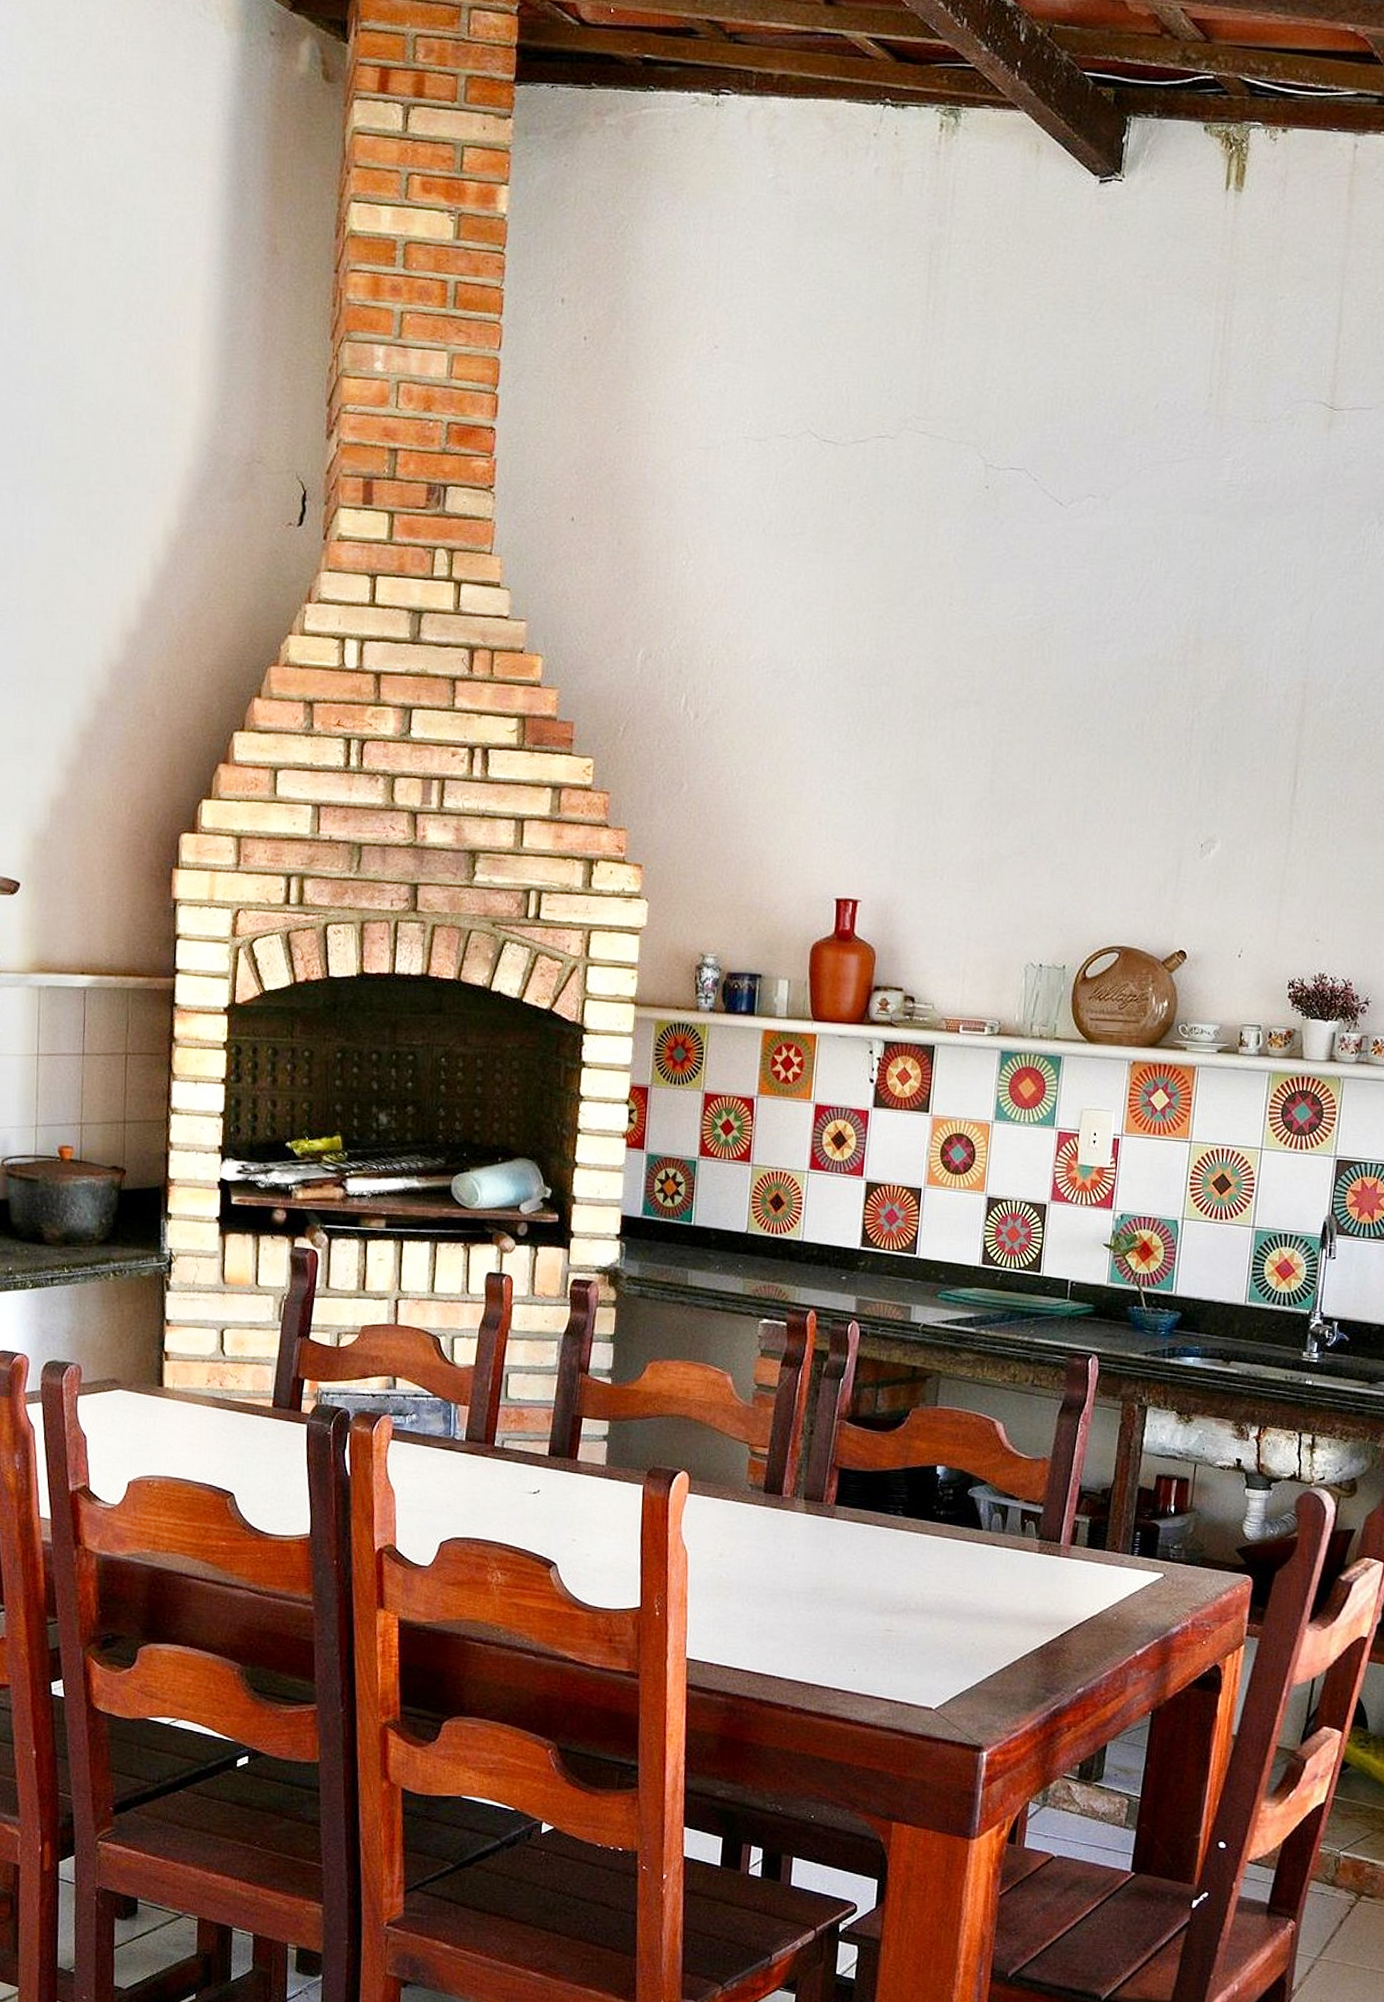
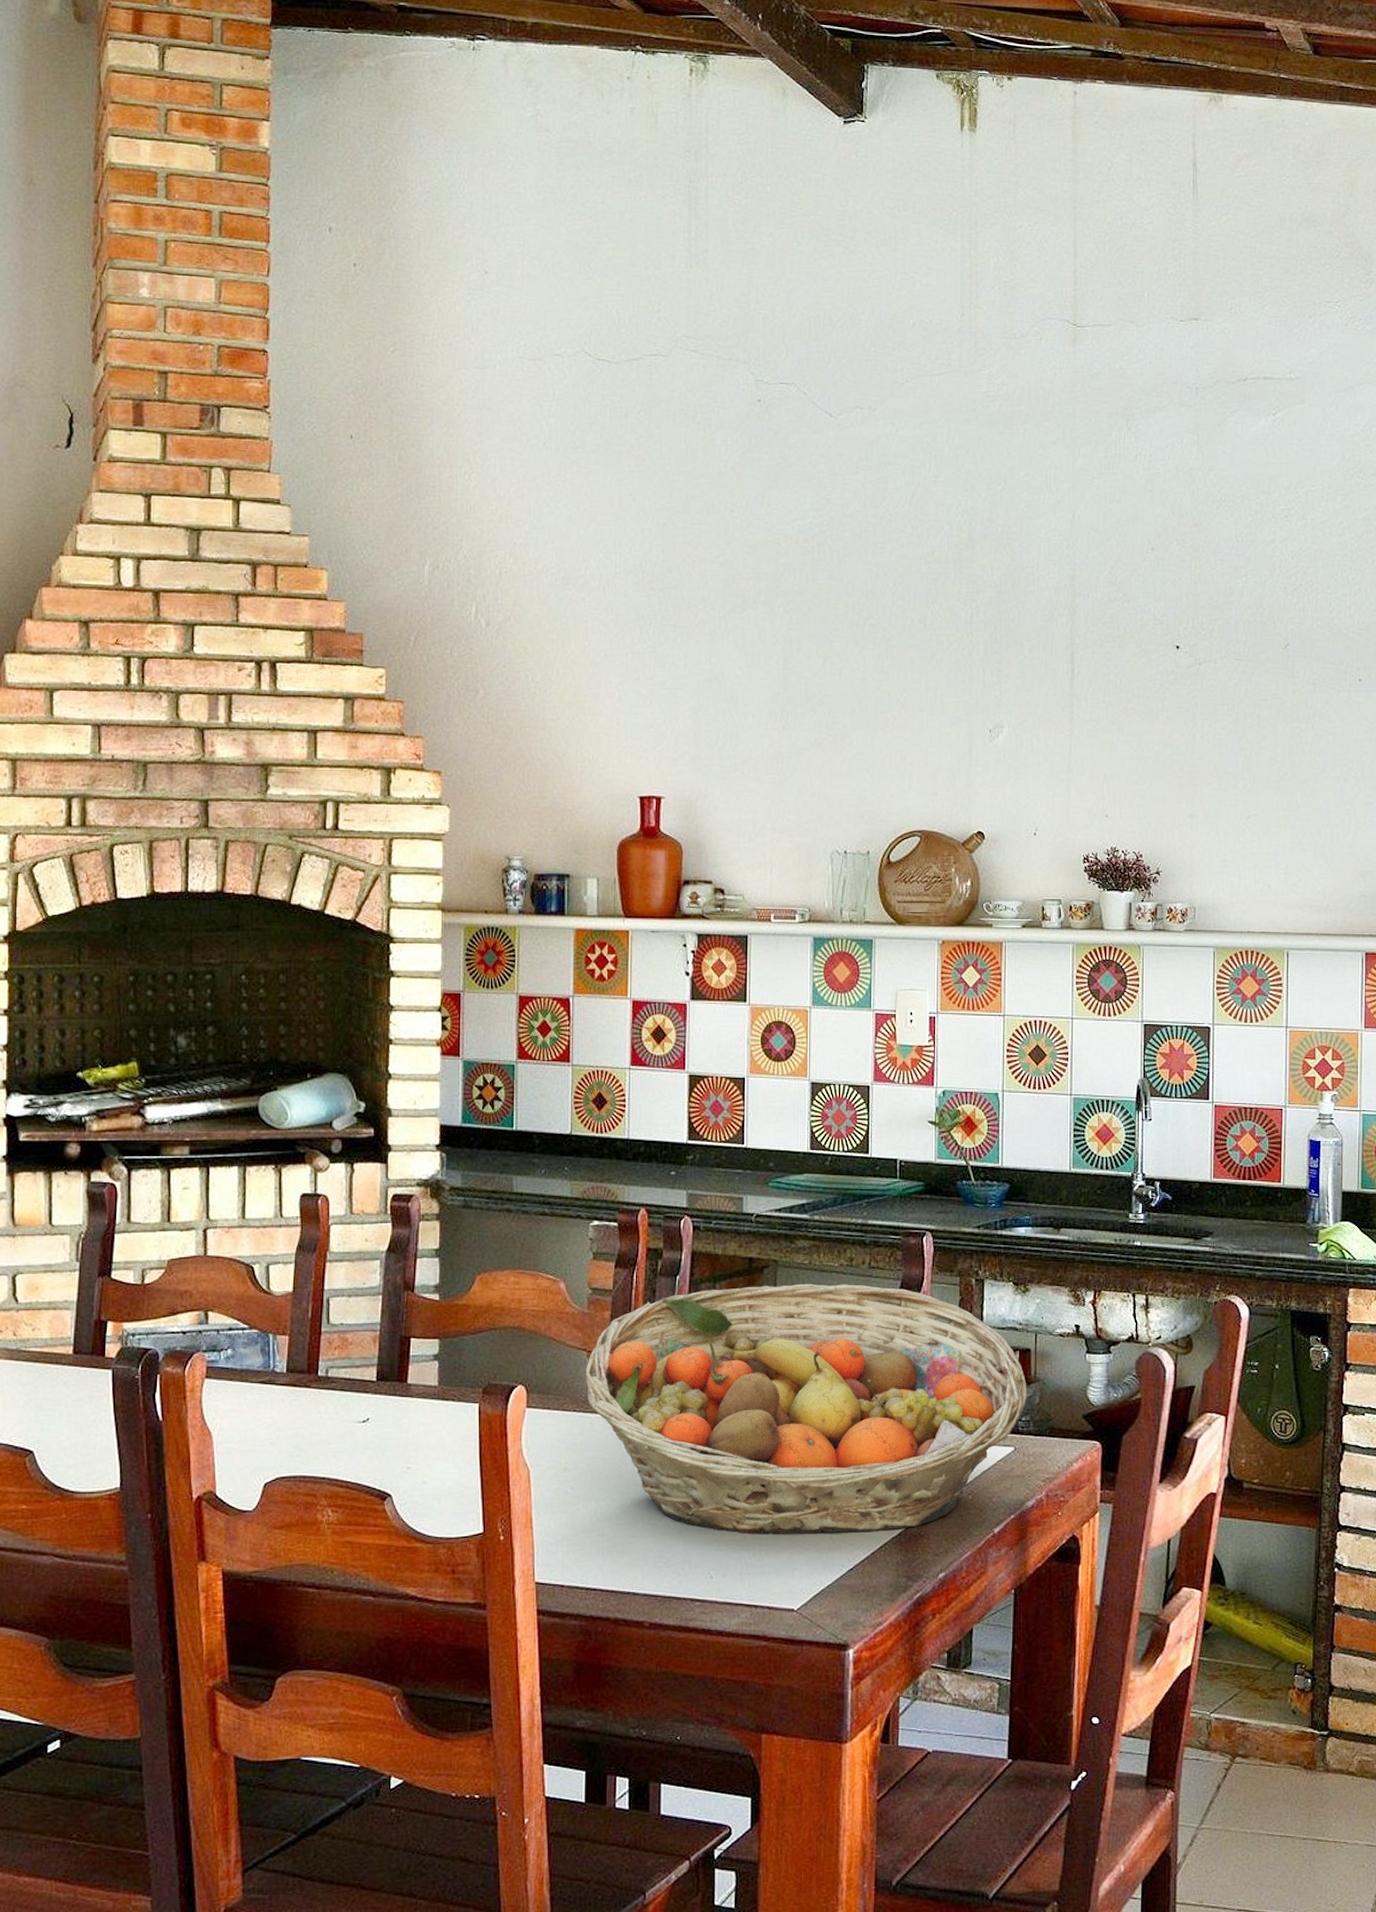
fruit basket: none [745,1394,1182,1643] -> present [585,1283,1027,1536]

